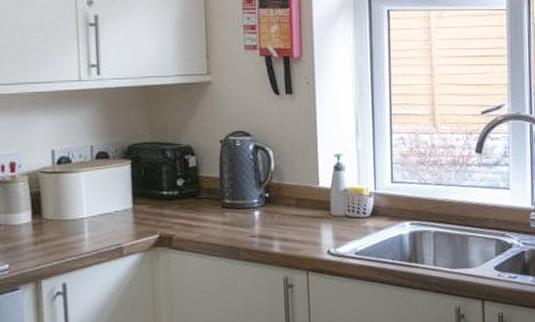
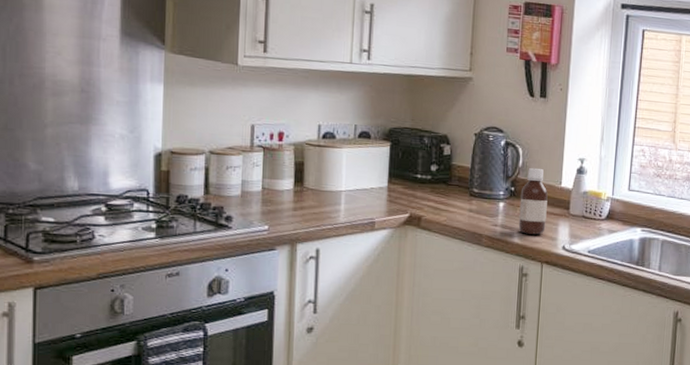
bottle: none [276,170,307,242] -> present [518,168,548,235]

